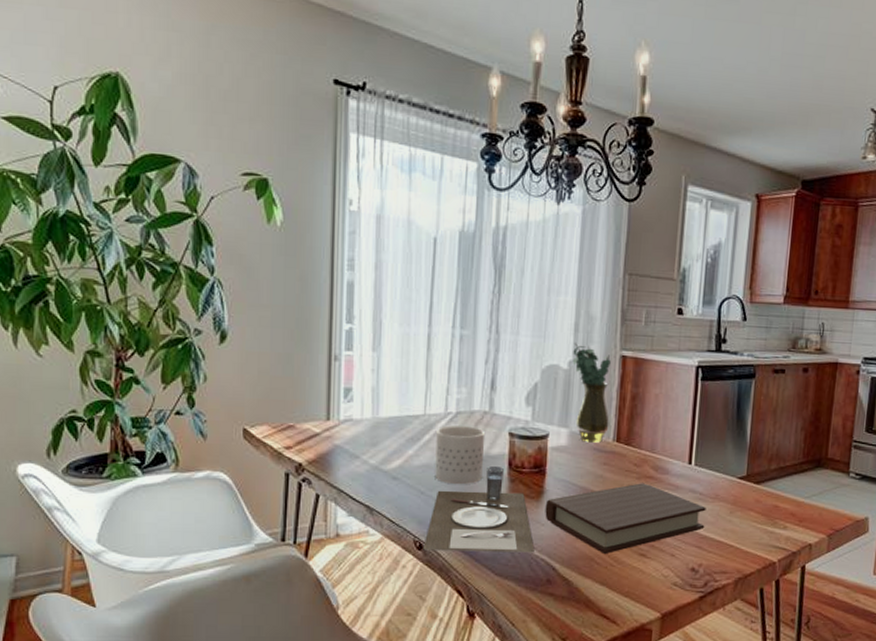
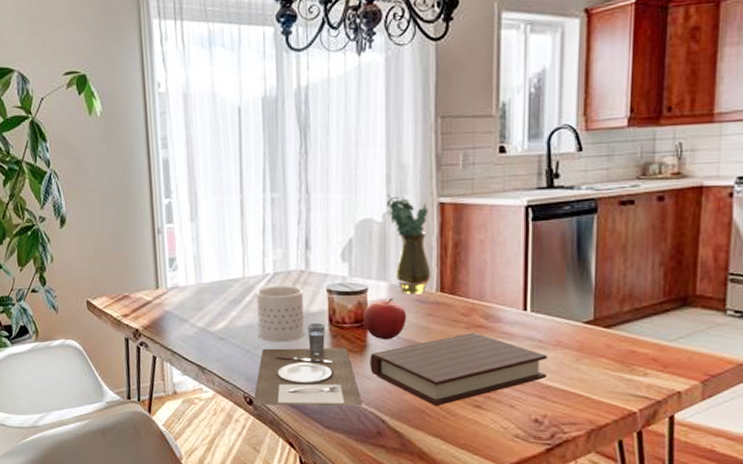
fruit: none [542,444,584,487] -> present [363,297,407,340]

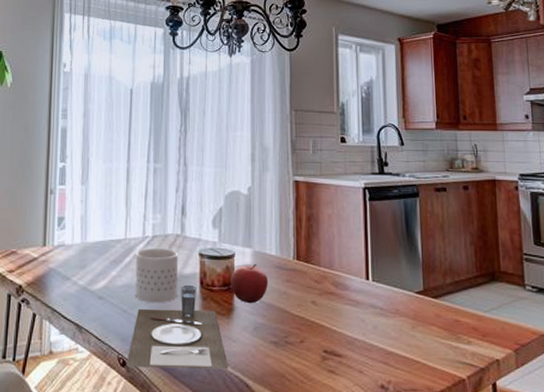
book: present [370,333,548,407] -> none [236,299,389,371]
vase: present [386,195,431,294] -> none [251,171,289,261]

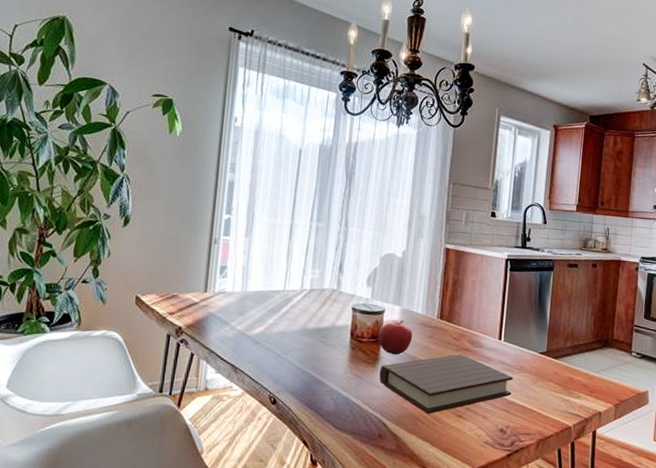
place setting: present [126,284,228,370] -> none [276,335,369,411]
mug: present [135,248,179,303] -> none [290,300,333,350]
book: none [236,299,389,371] -> present [379,354,513,415]

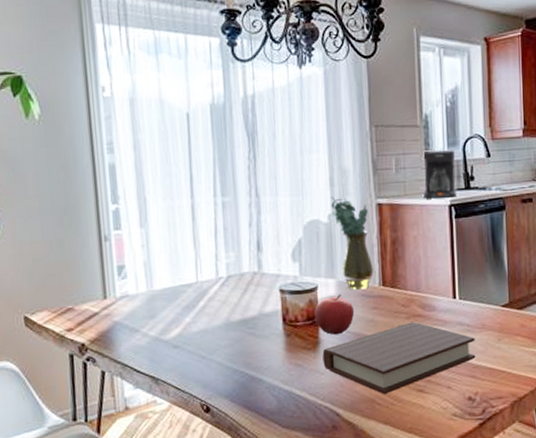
vase: none [406,236,437,319] -> present [331,197,374,290]
coffee maker: none [485,210,517,253] -> present [423,149,456,199]

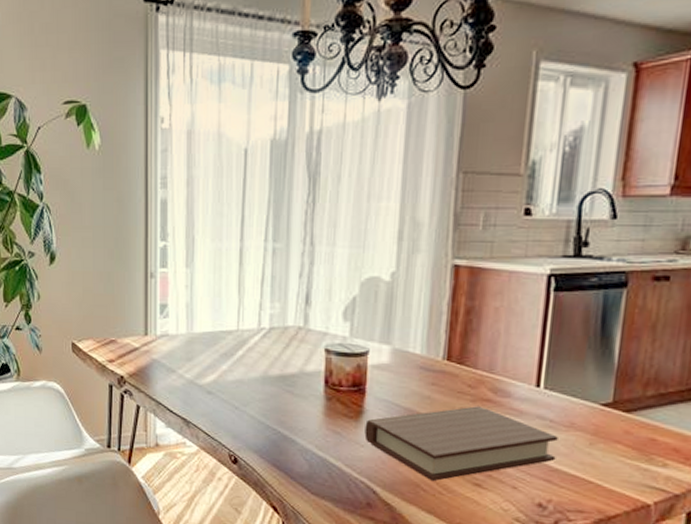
fruit: present [314,294,355,335] -> none [361,362,409,408]
vase: present [331,197,374,290] -> none [396,252,441,361]
coffee maker: present [423,149,456,199] -> none [515,205,566,265]

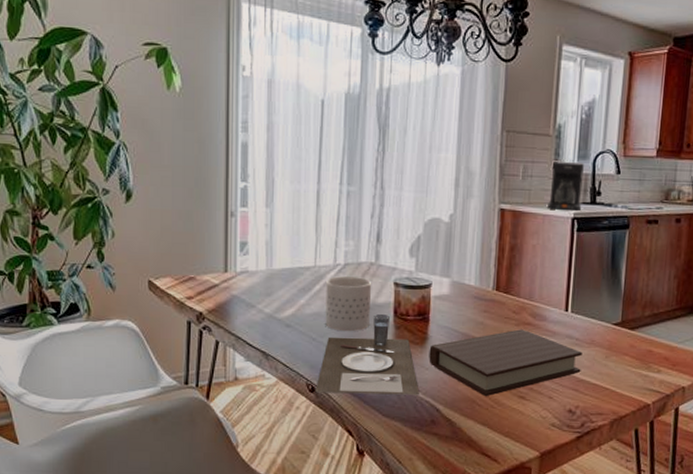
place setting: none [238,383,353,475] -> present [315,313,419,395]
mug: none [249,341,300,402] -> present [325,276,372,332]
coffee maker: none [515,205,566,265] -> present [547,161,584,210]

